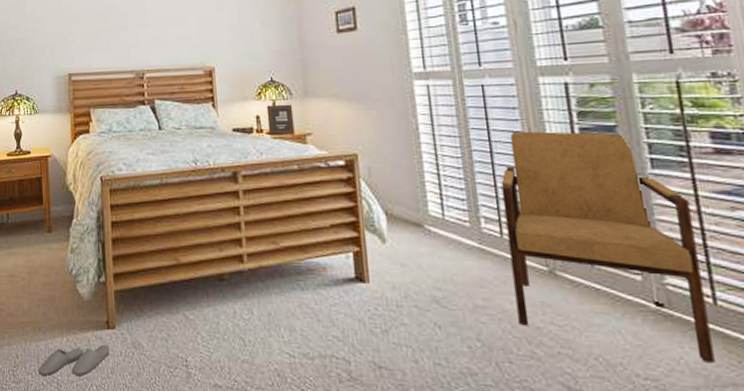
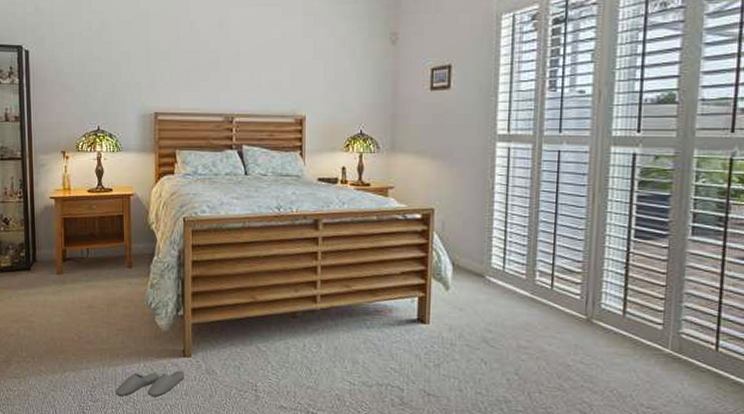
picture frame: present [266,104,295,136] -> none [352,157,379,188]
armchair: present [500,131,715,363] -> none [553,195,716,397]

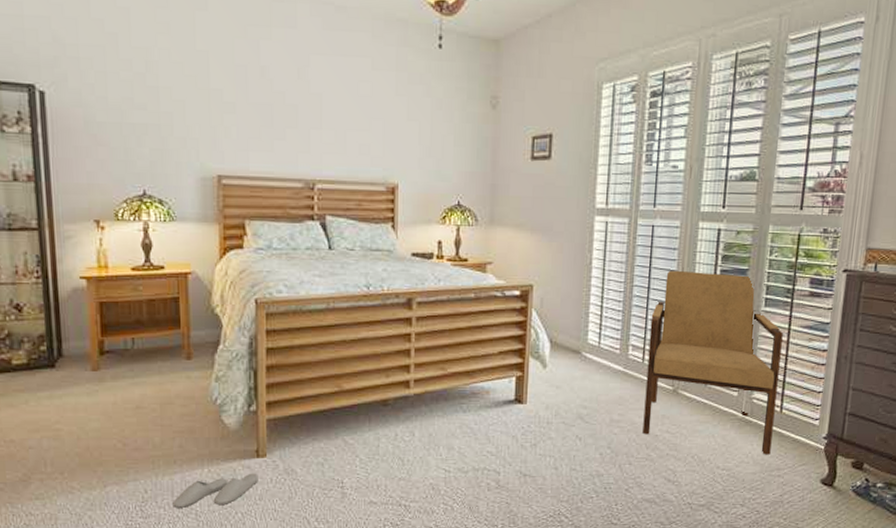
armchair: none [553,195,716,397] -> present [642,270,783,455]

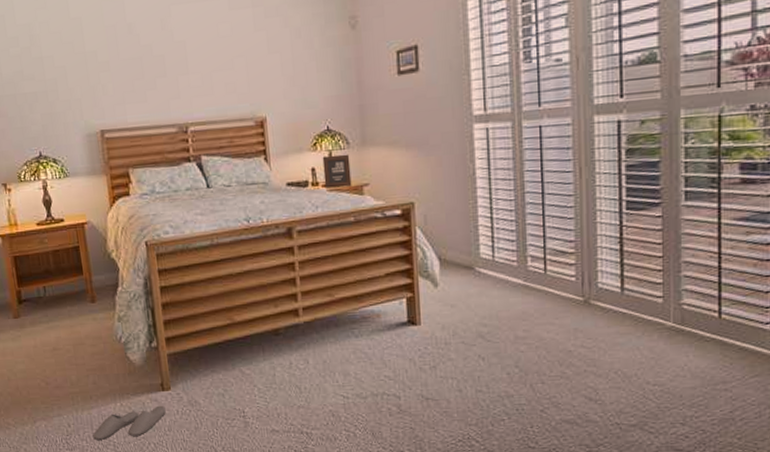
picture frame: none [449,230,477,263] -> present [322,154,352,189]
armchair: present [642,270,783,455] -> none [549,168,712,367]

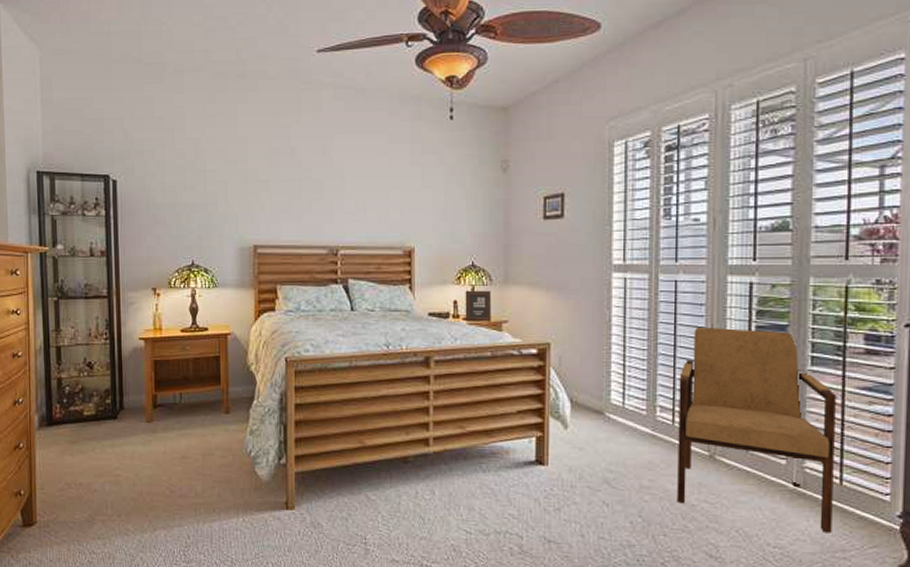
slippers: present [93,405,166,440] -> none [211,524,287,555]
armchair: none [549,168,712,367] -> present [677,326,836,533]

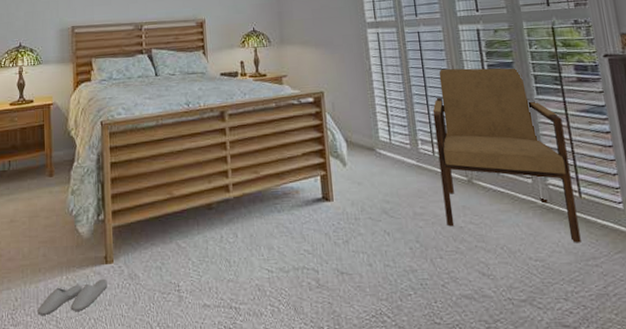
slippers: none [211,524,287,555] -> present [37,278,107,315]
picture frame: present [465,290,492,322] -> none [249,50,273,79]

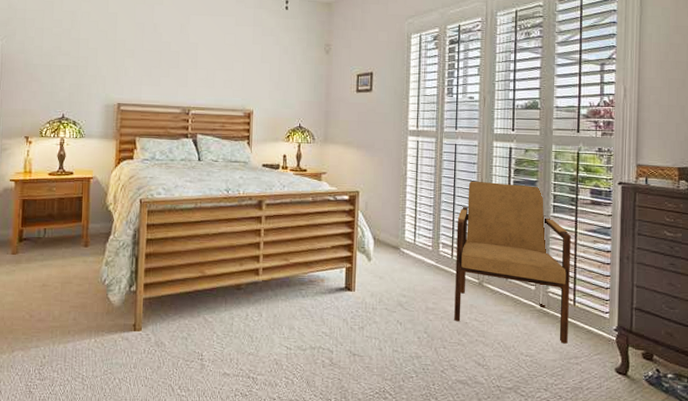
slippers: present [37,278,107,315] -> none [64,344,134,372]

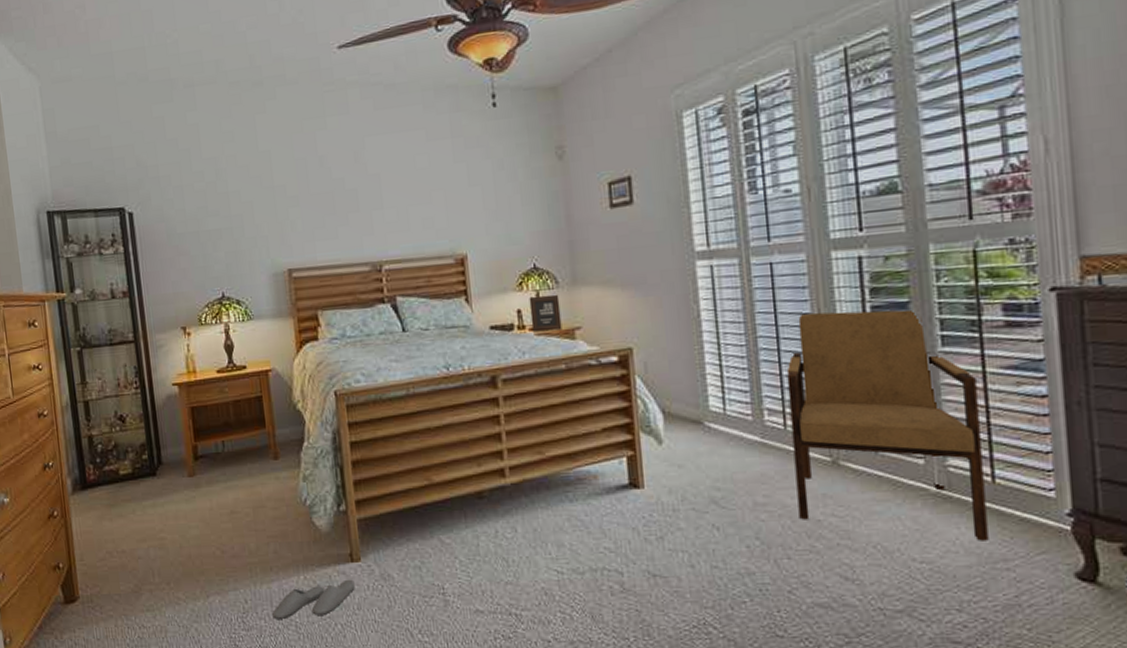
slippers: none [64,344,134,372] -> present [272,579,355,619]
picture frame: none [292,146,314,173] -> present [529,294,562,332]

